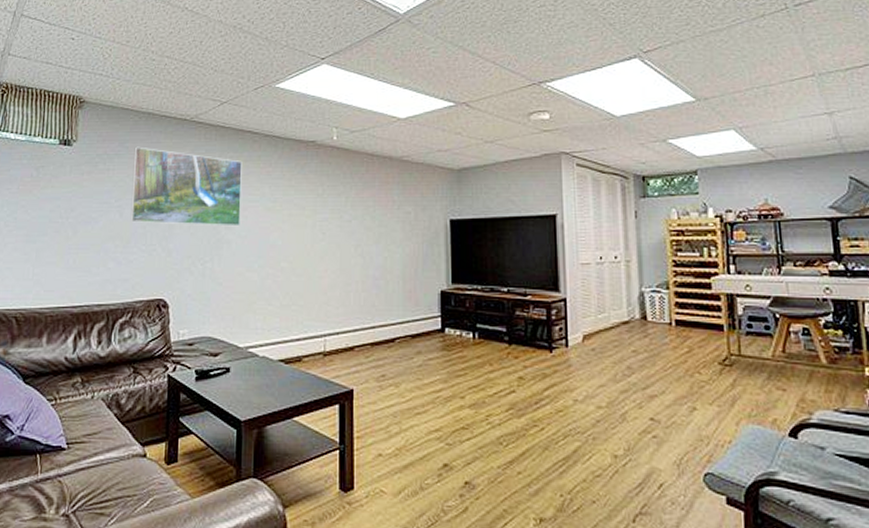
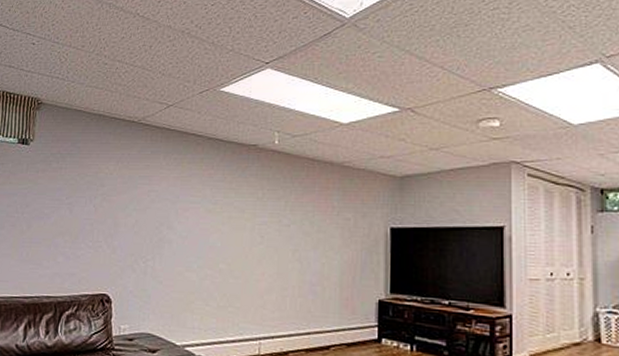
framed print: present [130,146,242,227] -> none [79,147,186,227]

